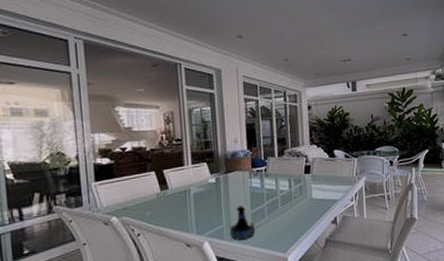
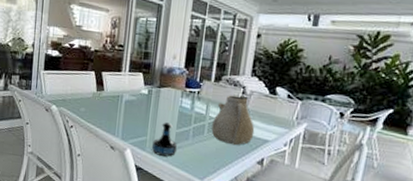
teapot: none [284,165,324,212] -> present [211,95,255,146]

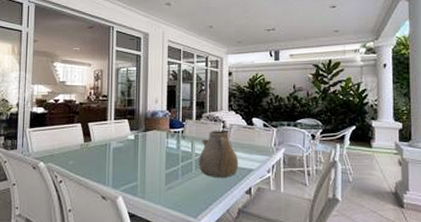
tequila bottle: present [152,122,177,157] -> none [144,165,168,199]

